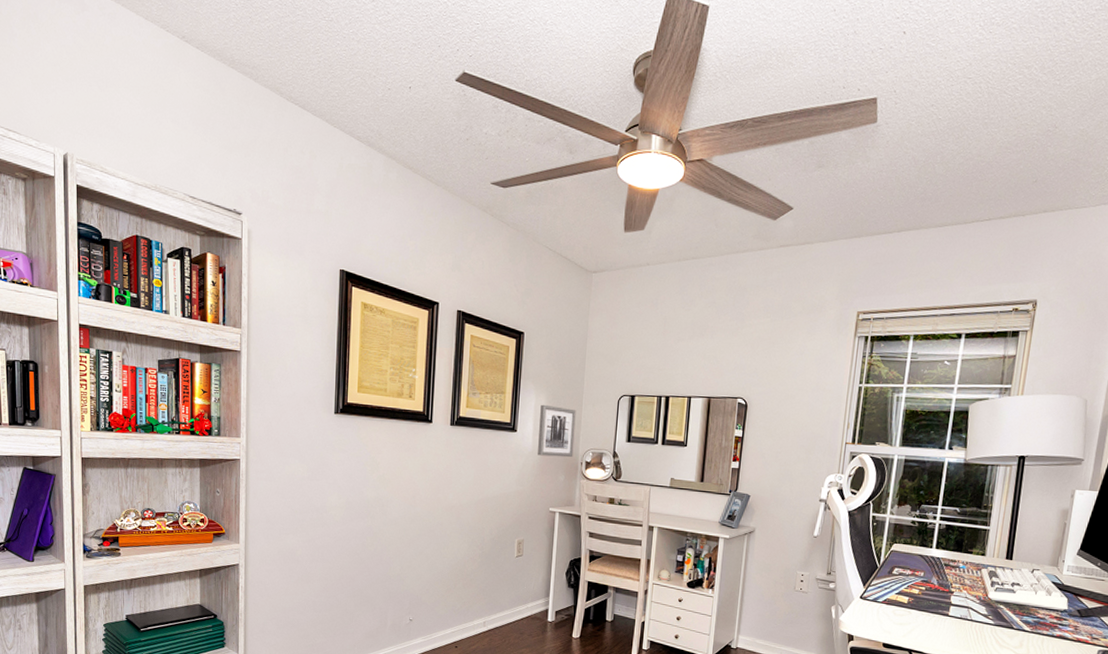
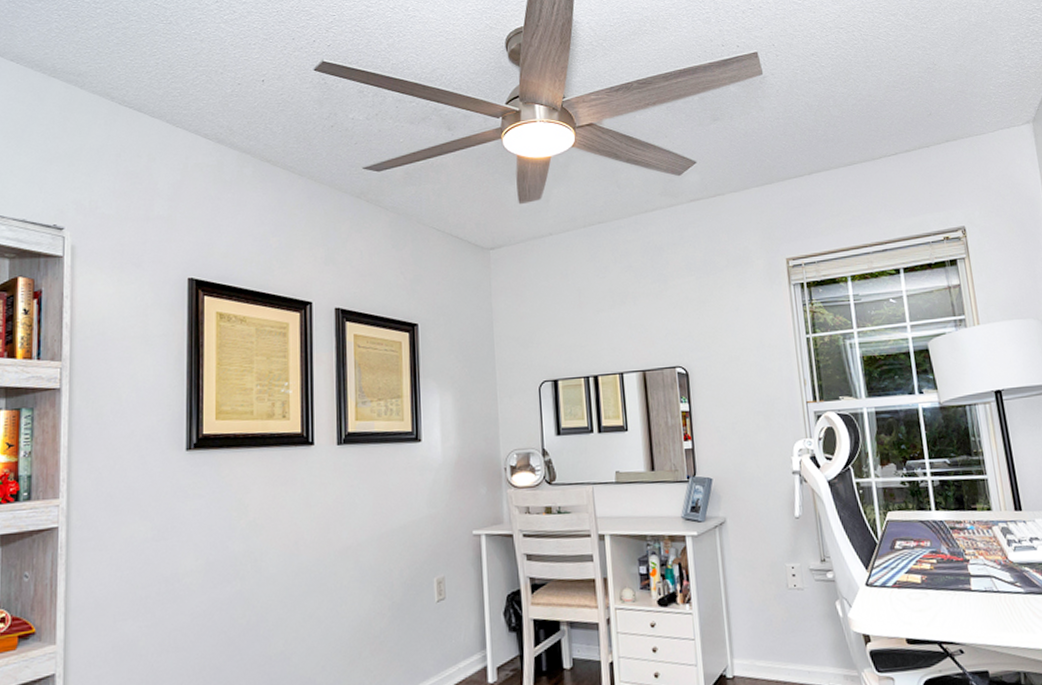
wall art: present [538,404,576,458] -> none [447,404,494,467]

